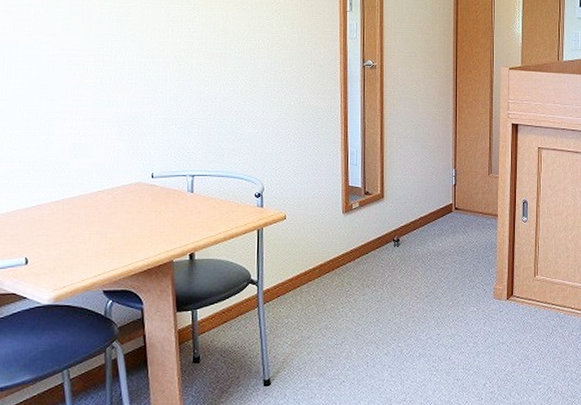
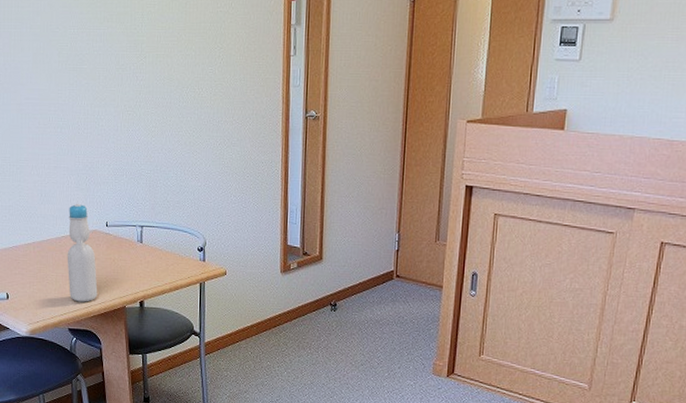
bottle: none [103,155,140,260] -> present [67,203,98,302]

